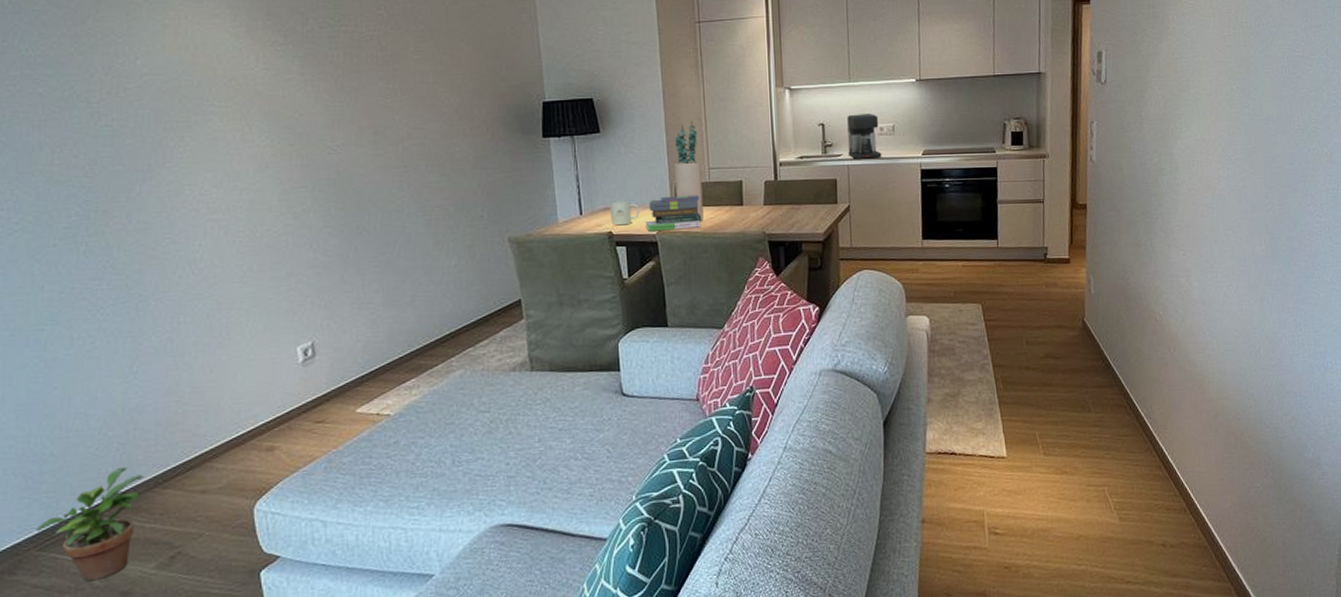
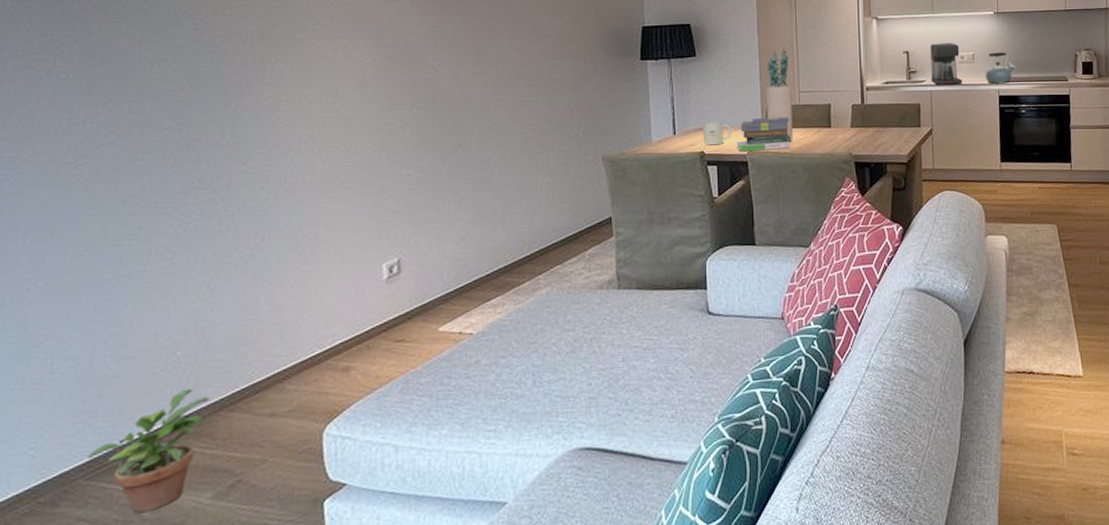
kettle: none [906,123,939,157] -> present [985,52,1015,84]

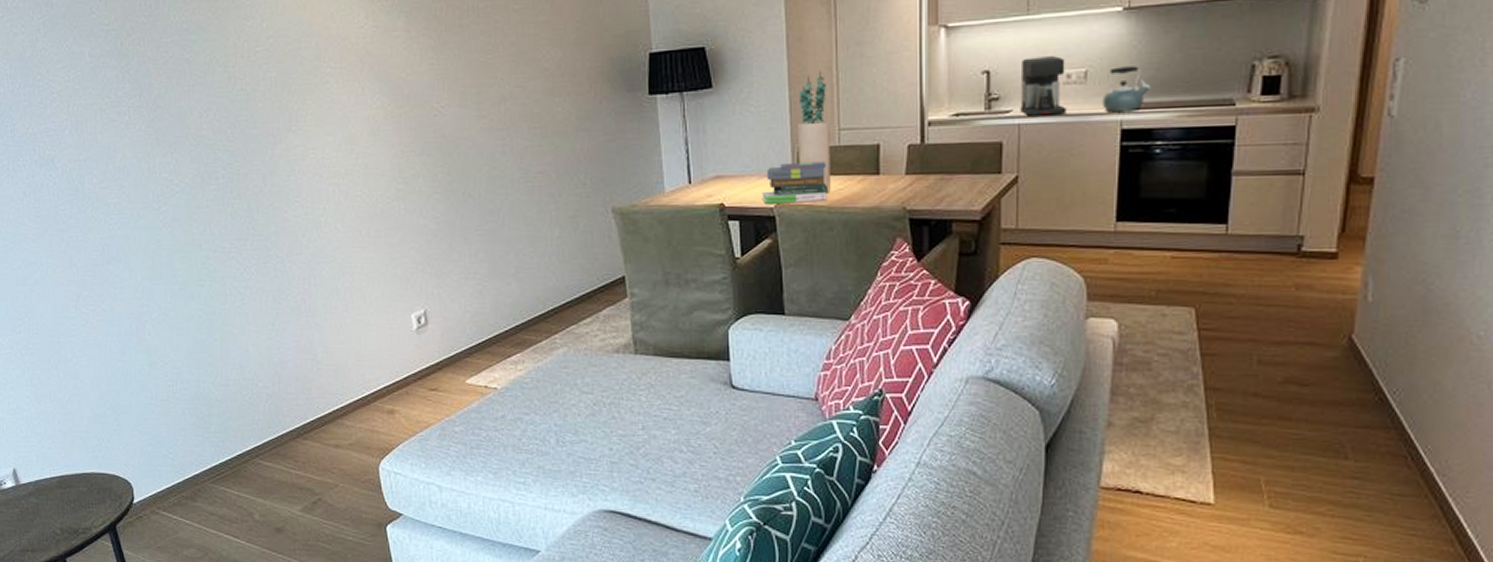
potted plant: present [88,388,209,513] -> none [209,416,288,514]
mug: present [702,121,732,146] -> none [721,167,757,197]

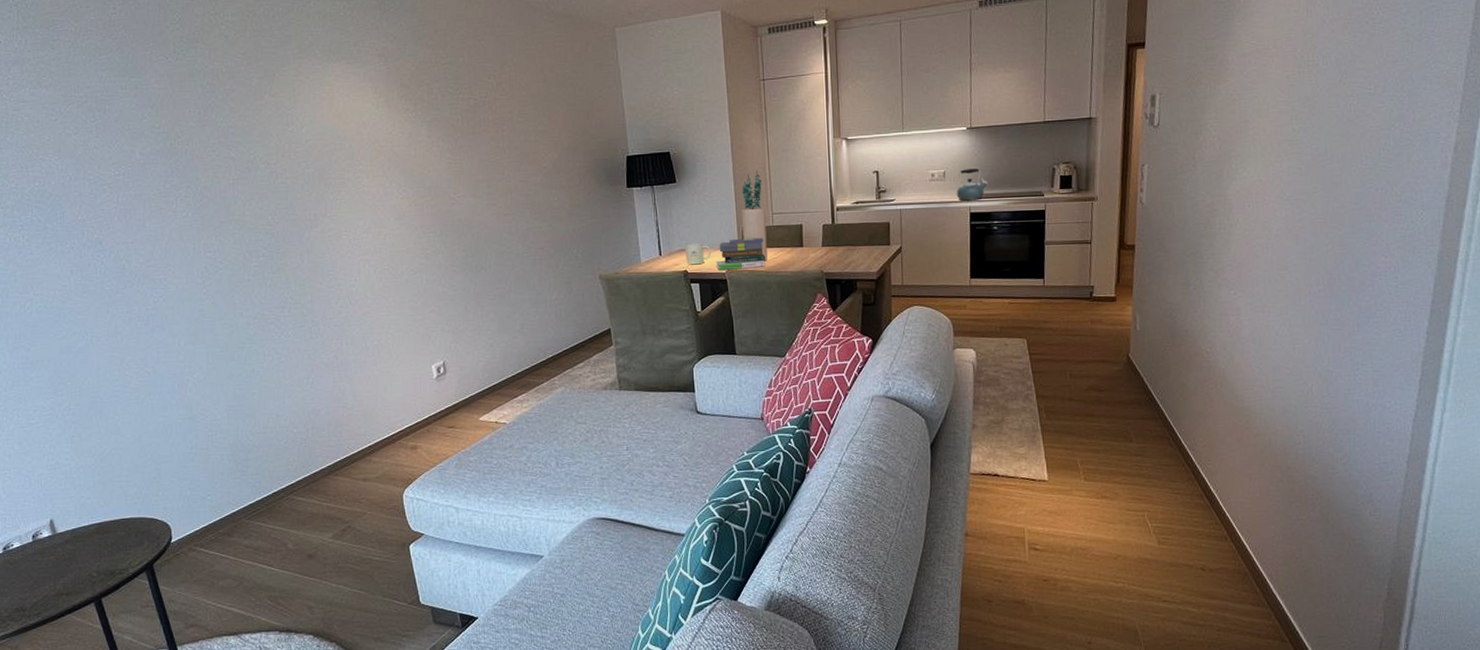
mug: none [721,167,757,197] -> present [685,242,712,265]
coffee maker: present [1020,56,1067,118] -> none [900,161,933,205]

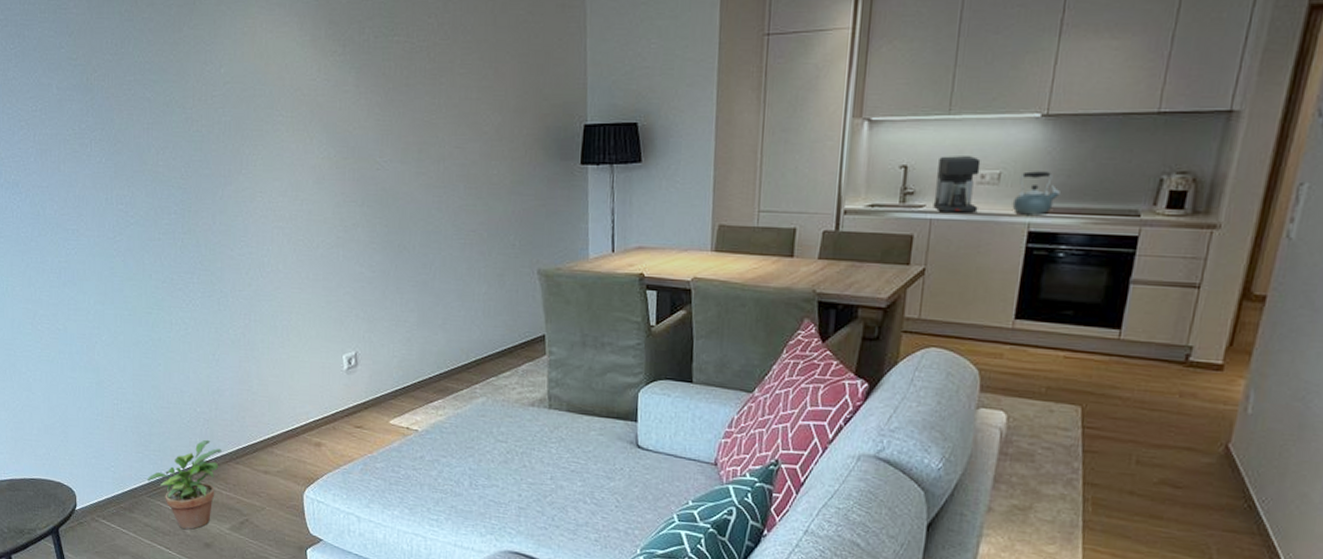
potted plant: none [246,457,320,544] -> present [147,439,222,530]
mug: present [685,242,712,265] -> none [643,240,677,268]
books: present [716,237,765,270] -> none [680,239,744,279]
vase: present [741,170,768,262] -> none [718,153,751,272]
coffee maker: none [900,161,933,205] -> present [933,156,981,214]

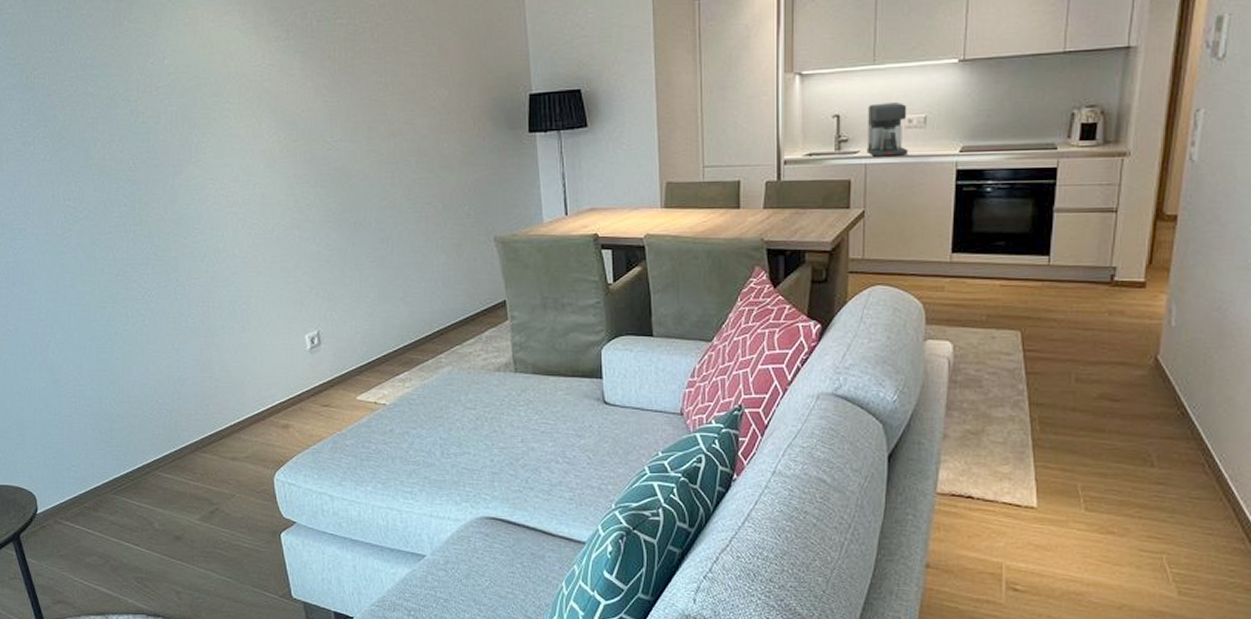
potted plant: present [147,439,222,530] -> none [111,430,187,523]
kettle: present [1012,171,1060,215] -> none [939,113,982,155]

